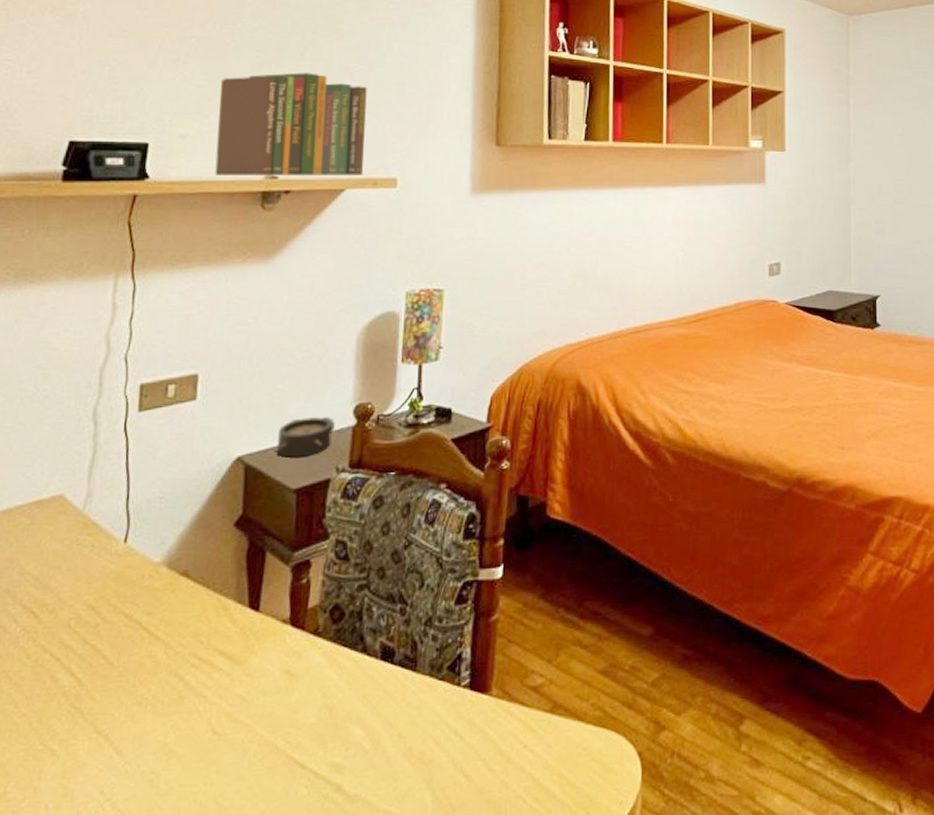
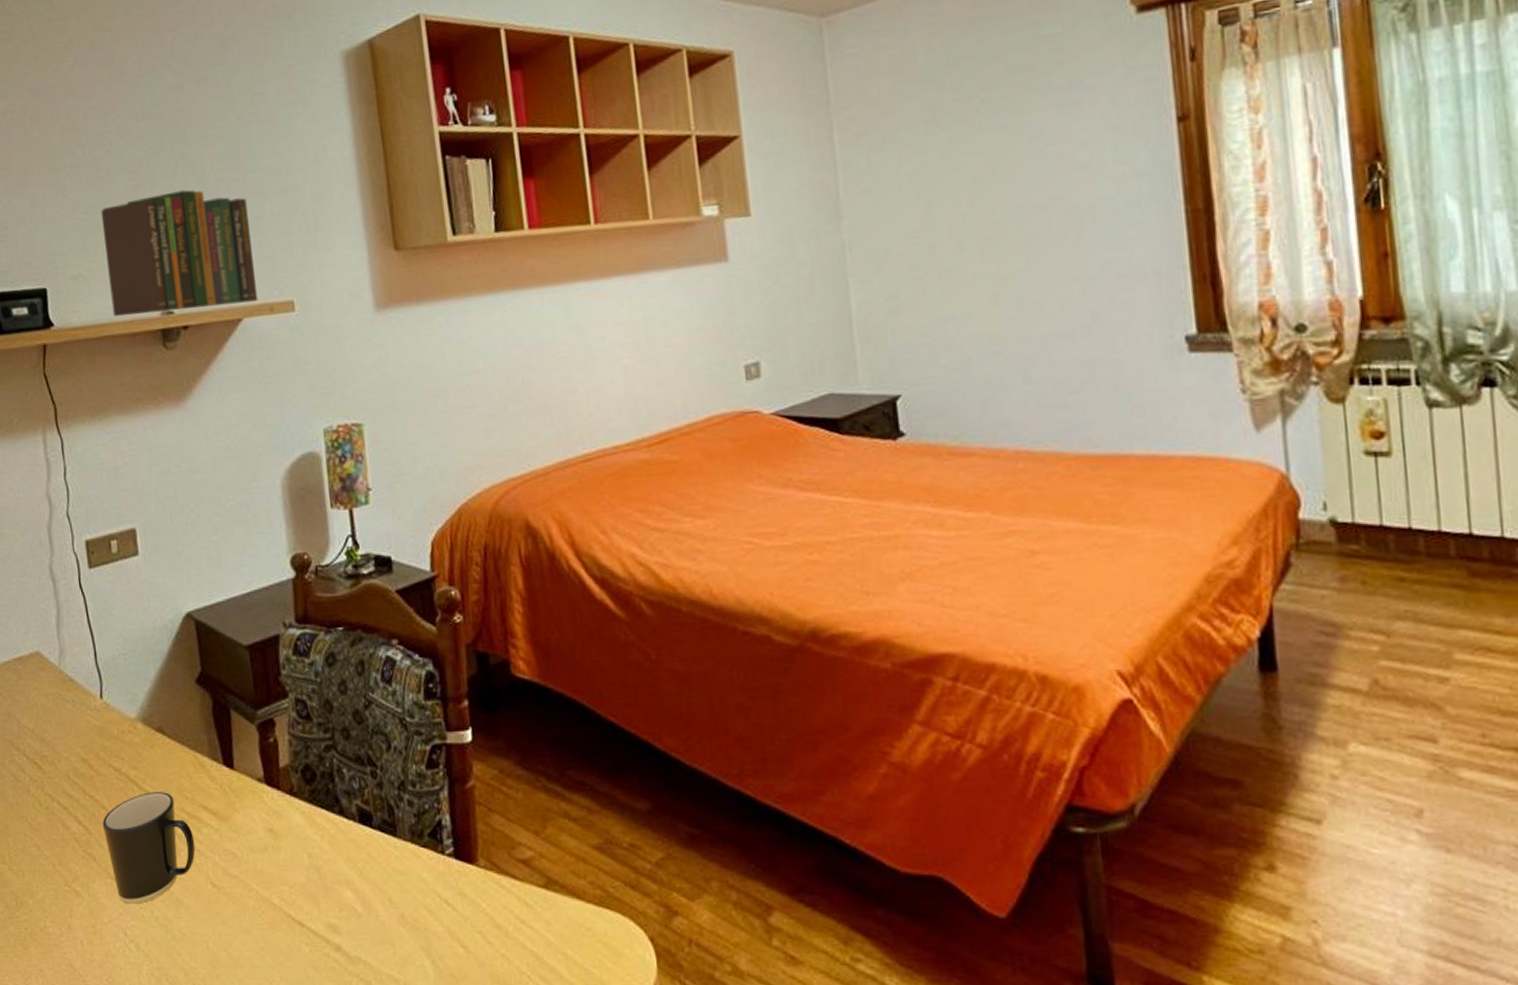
mug: none [98,637,202,759] -> present [102,792,196,904]
alarm clock: present [275,417,335,458] -> none [220,569,275,613]

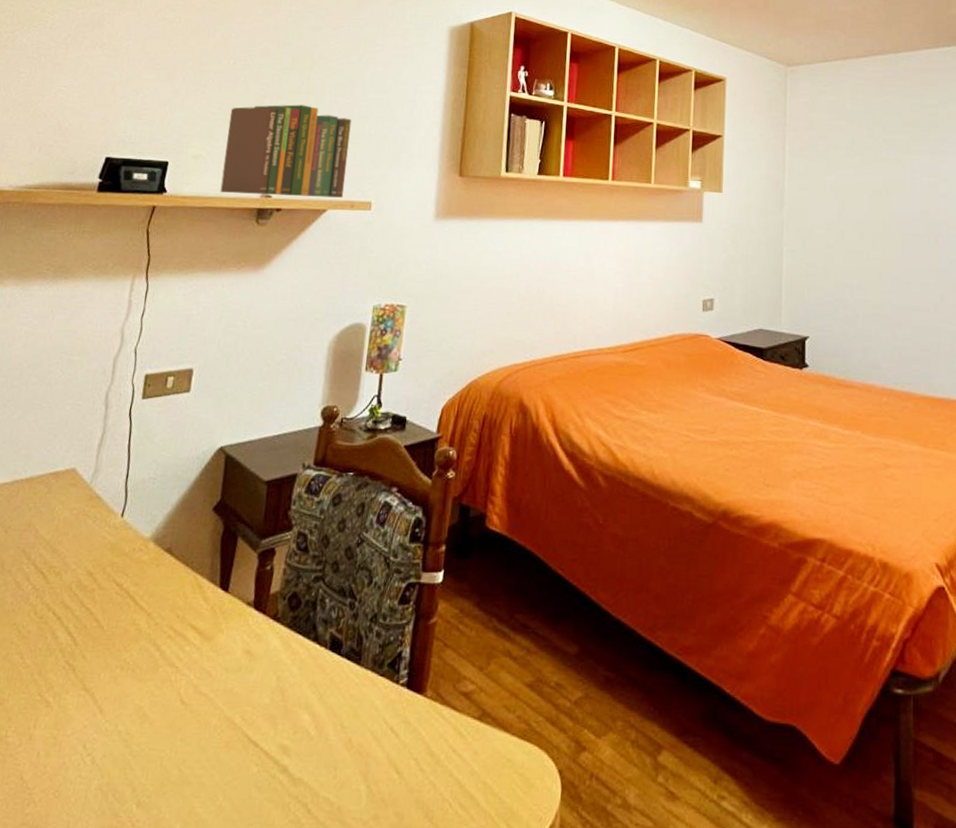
mug: present [102,792,196,904] -> none [87,608,176,717]

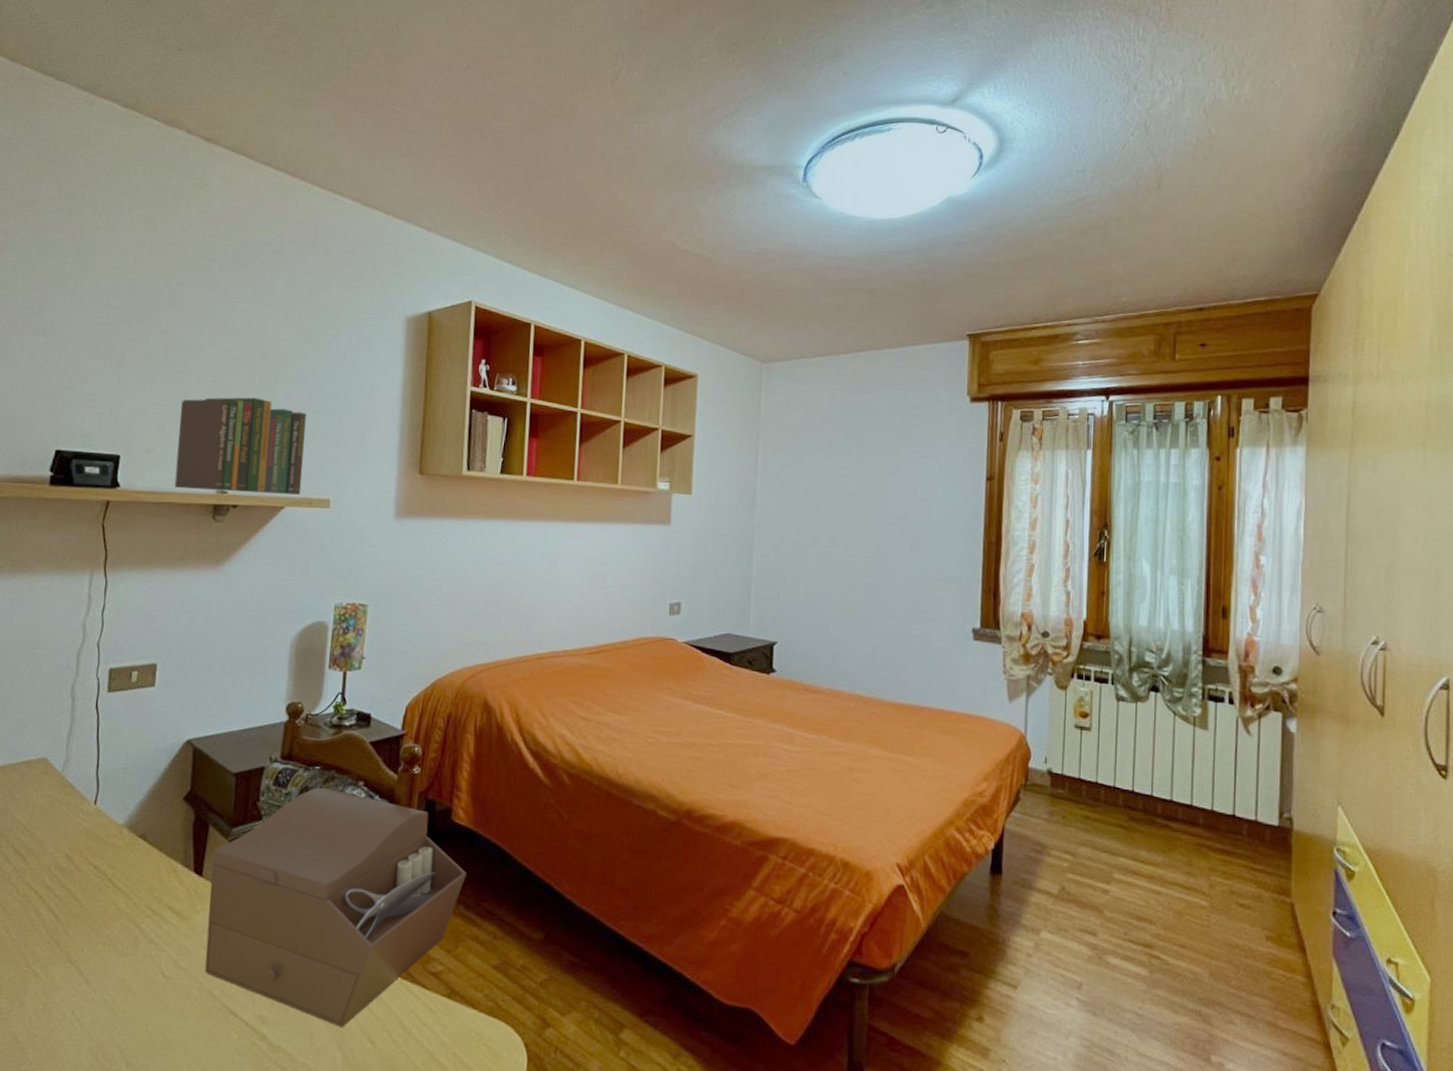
sewing box: none [226,494,501,756] -> present [205,787,467,1027]

